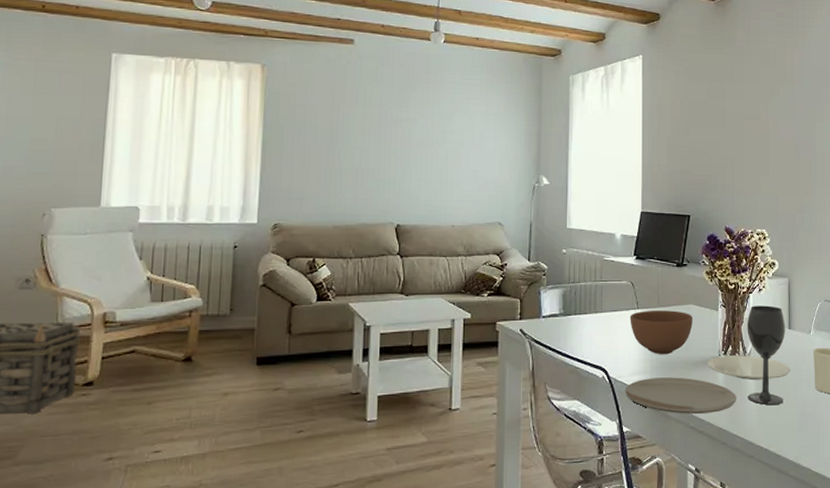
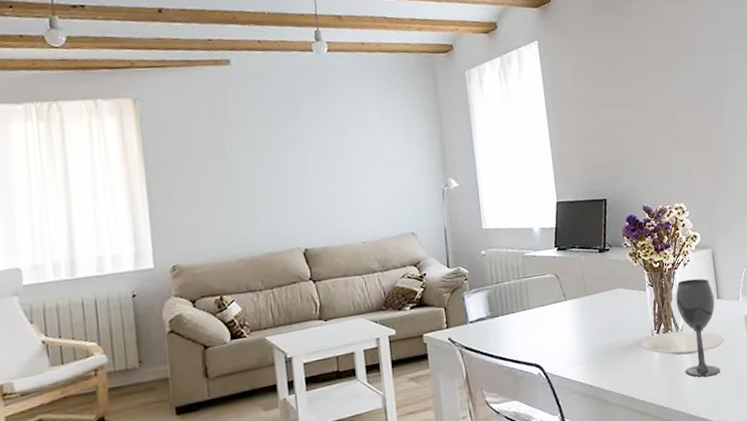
plate: present [624,377,736,414] -> none [562,361,675,399]
bowl: present [630,310,693,354] -> none [558,296,623,343]

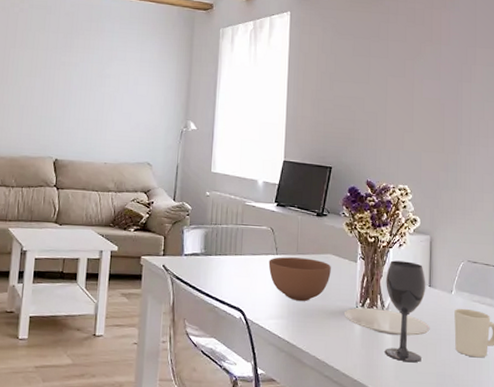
bowl: none [558,296,623,343] -> present [268,257,331,301]

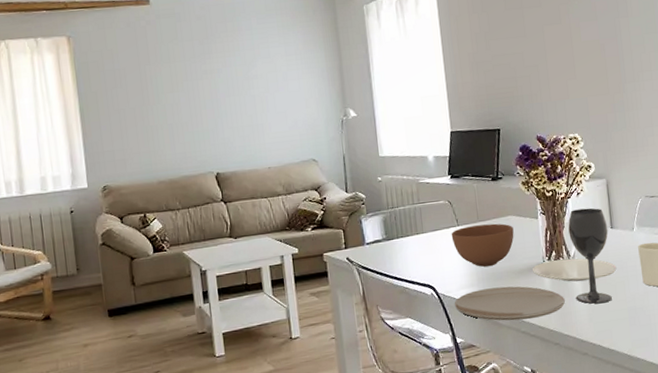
plate: none [260,323,373,364] -> present [454,286,565,321]

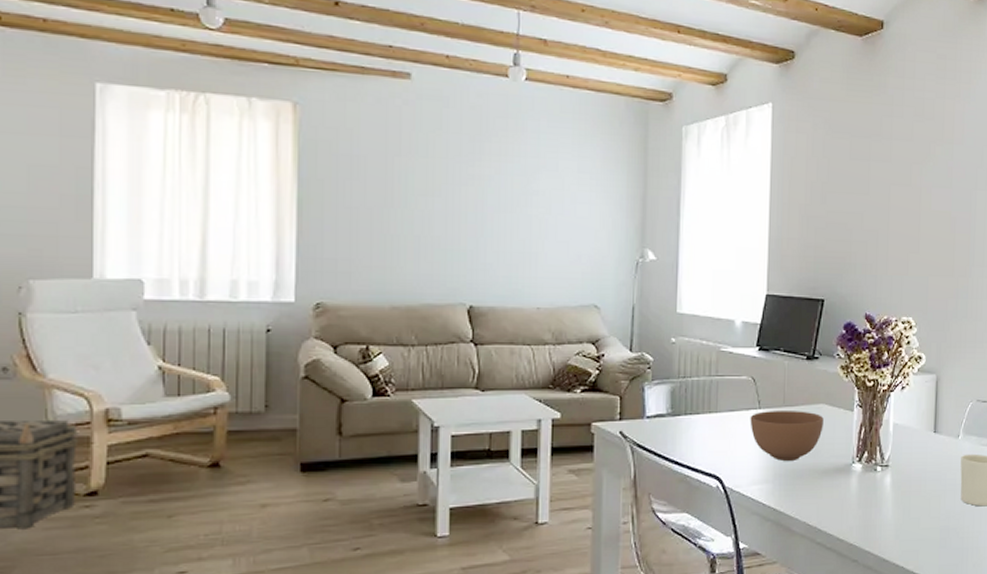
plate: present [454,286,565,321] -> none [742,487,871,529]
plate: present [532,258,617,282] -> none [839,462,934,490]
wine glass: present [568,208,612,304] -> none [884,406,931,519]

